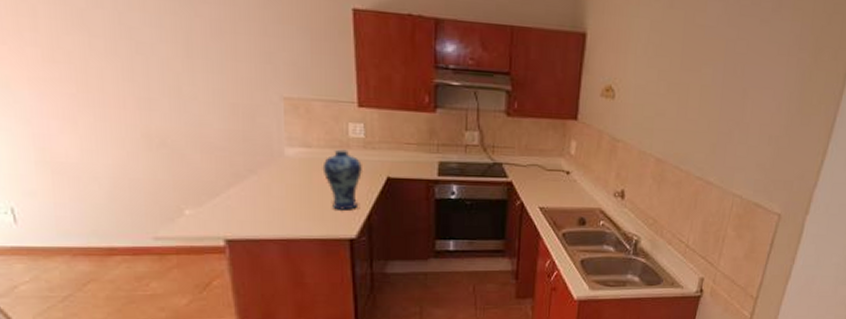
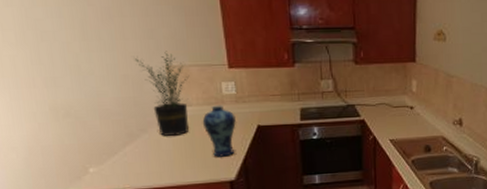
potted plant: none [246,79,311,182] -> present [134,51,190,137]

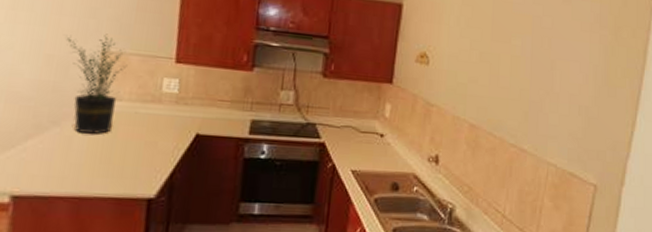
vase: present [202,105,236,157] -> none [129,103,172,167]

